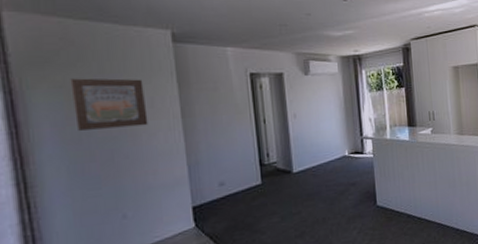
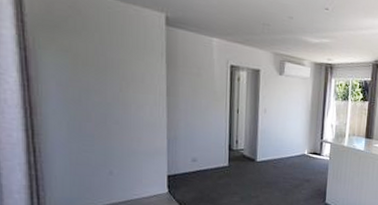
wall art: present [70,78,149,131] -> none [75,45,138,98]

